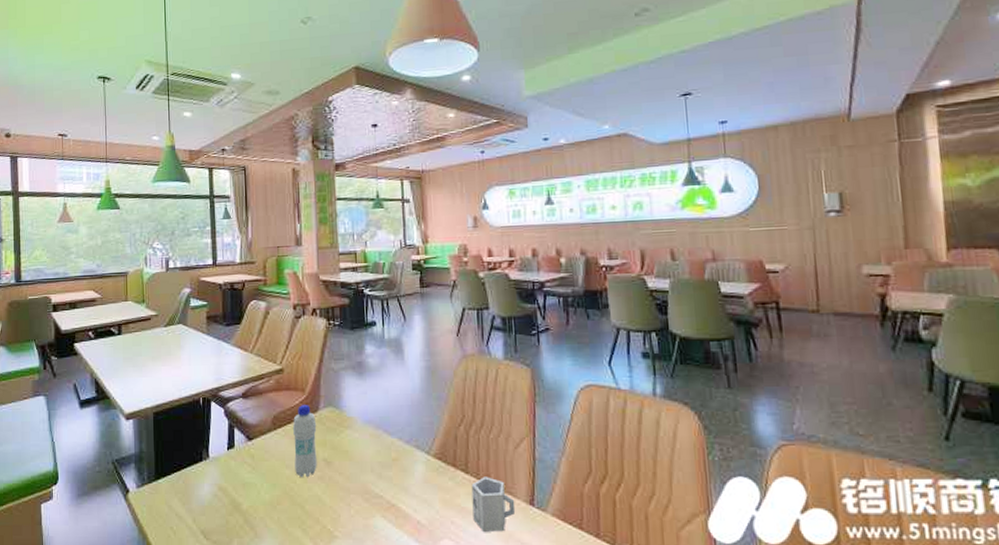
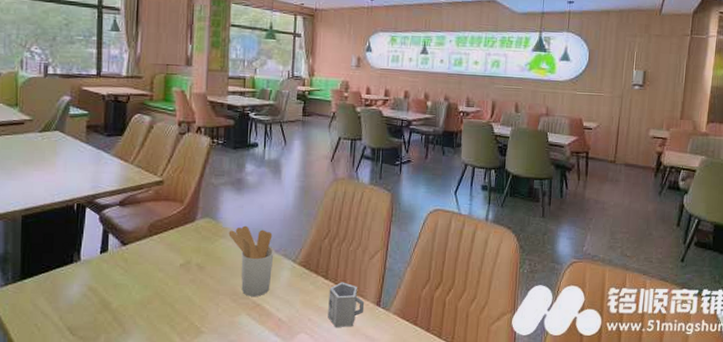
bottle: present [292,405,317,478] -> none [168,215,193,281]
utensil holder: none [354,414,405,495] -> present [228,225,274,296]

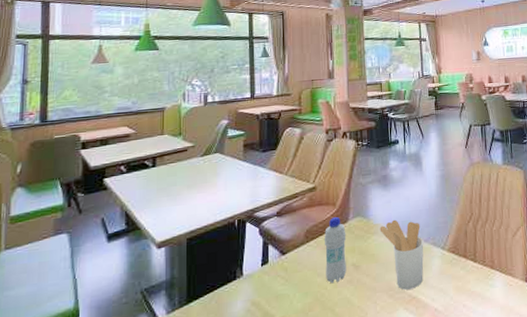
bottle: none [168,215,193,281] -> present [324,217,347,284]
cup: present [328,282,365,327] -> none [479,262,515,310]

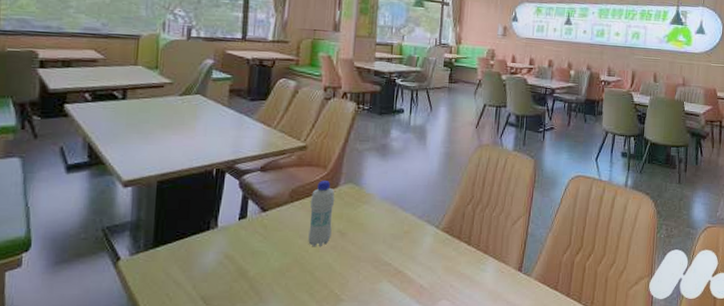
utensil holder: present [379,219,424,290] -> none [371,191,418,263]

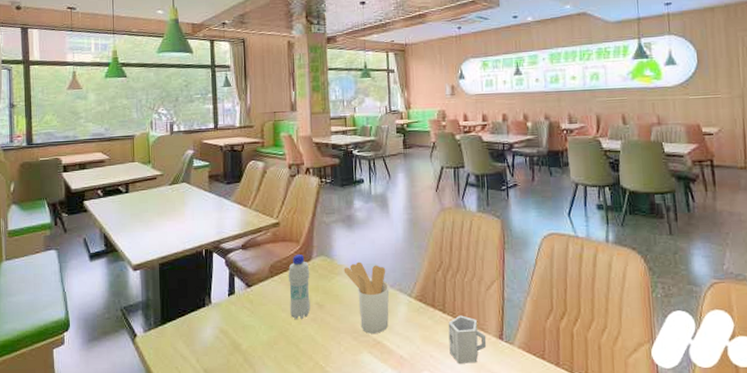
utensil holder: none [371,191,418,263] -> present [343,261,390,334]
cup: none [469,248,507,293] -> present [448,315,487,364]

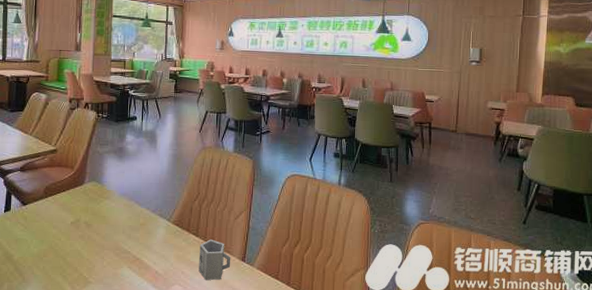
bottle: present [288,255,310,320] -> none [60,179,81,236]
utensil holder: present [343,261,390,334] -> none [112,188,151,251]

